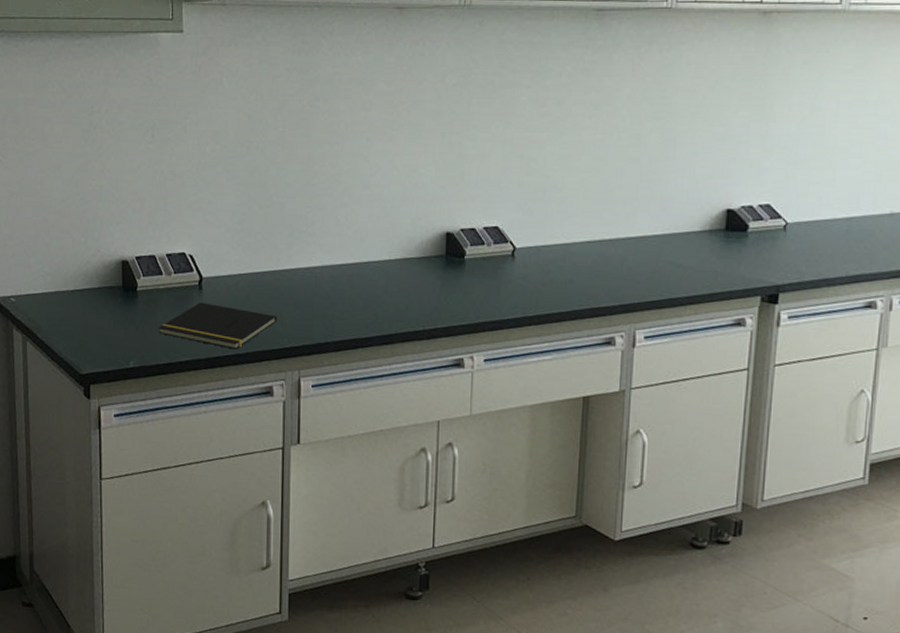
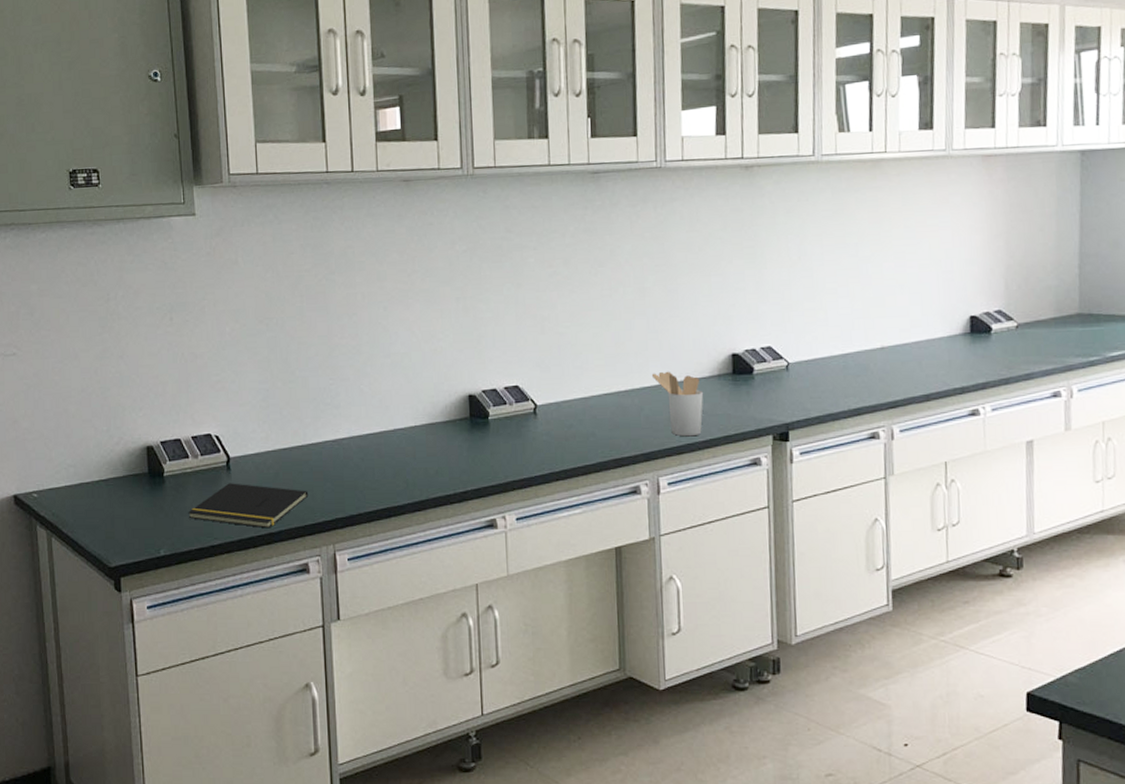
utensil holder: none [638,222,692,292] -> present [651,371,704,437]

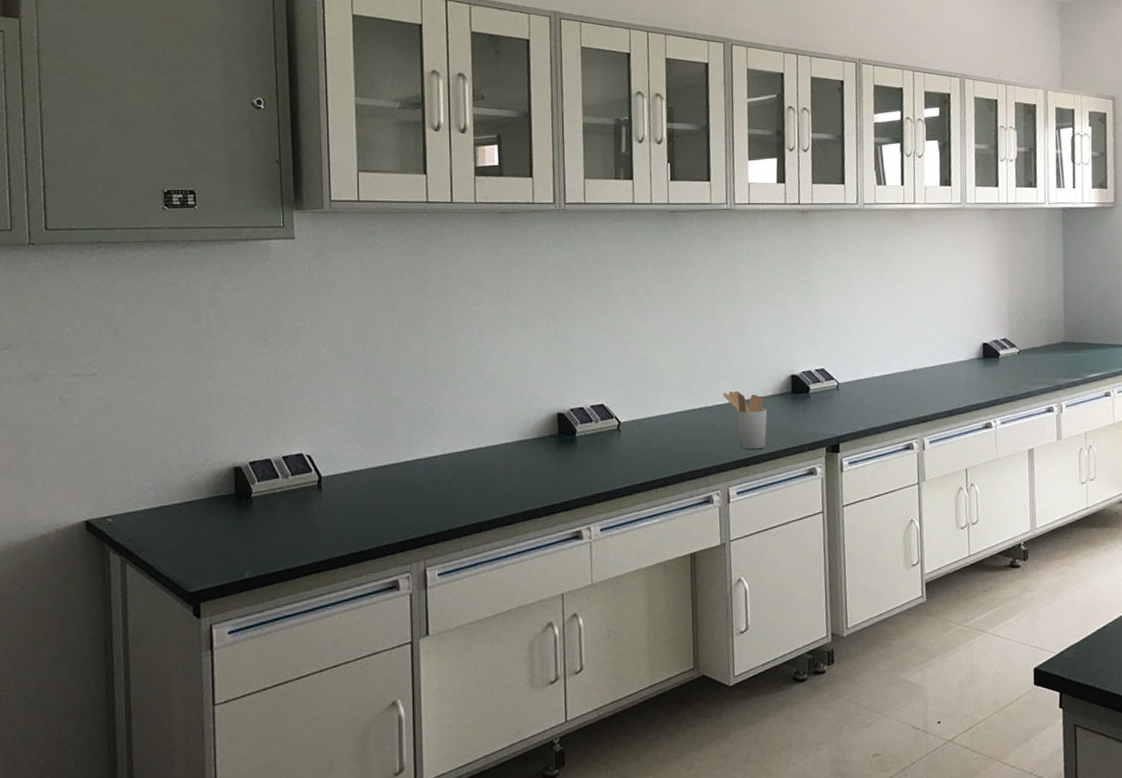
notepad: present [188,483,309,529] -> none [276,502,401,547]

